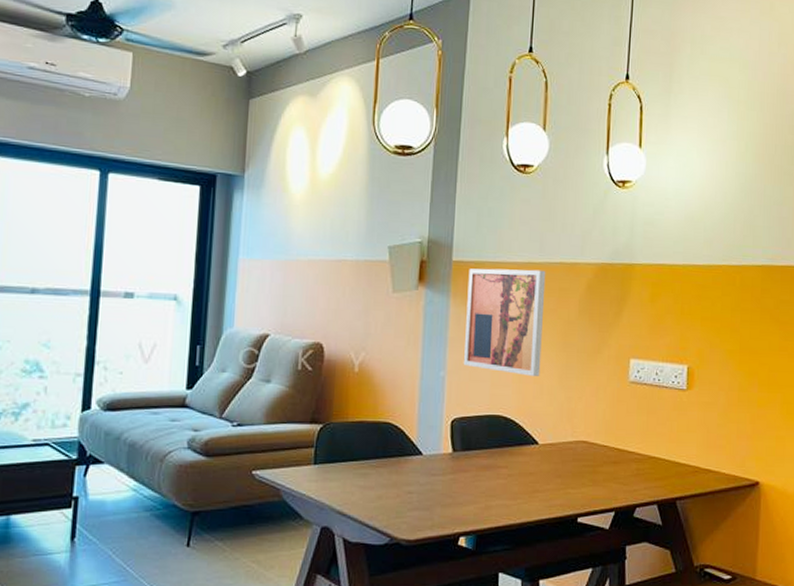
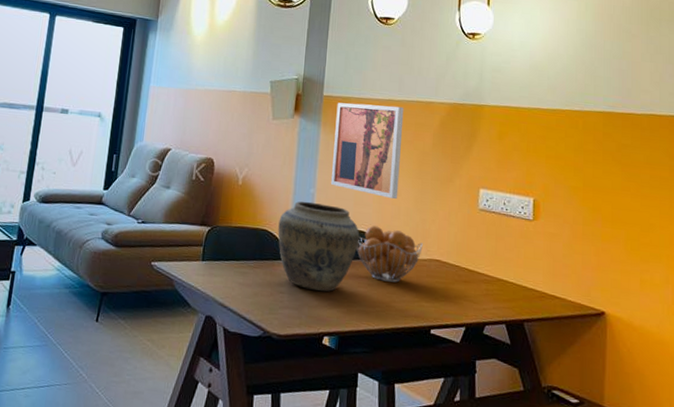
vase: none [403,386,498,488] -> present [278,201,360,292]
fruit basket: none [494,408,568,470] -> present [356,225,423,283]

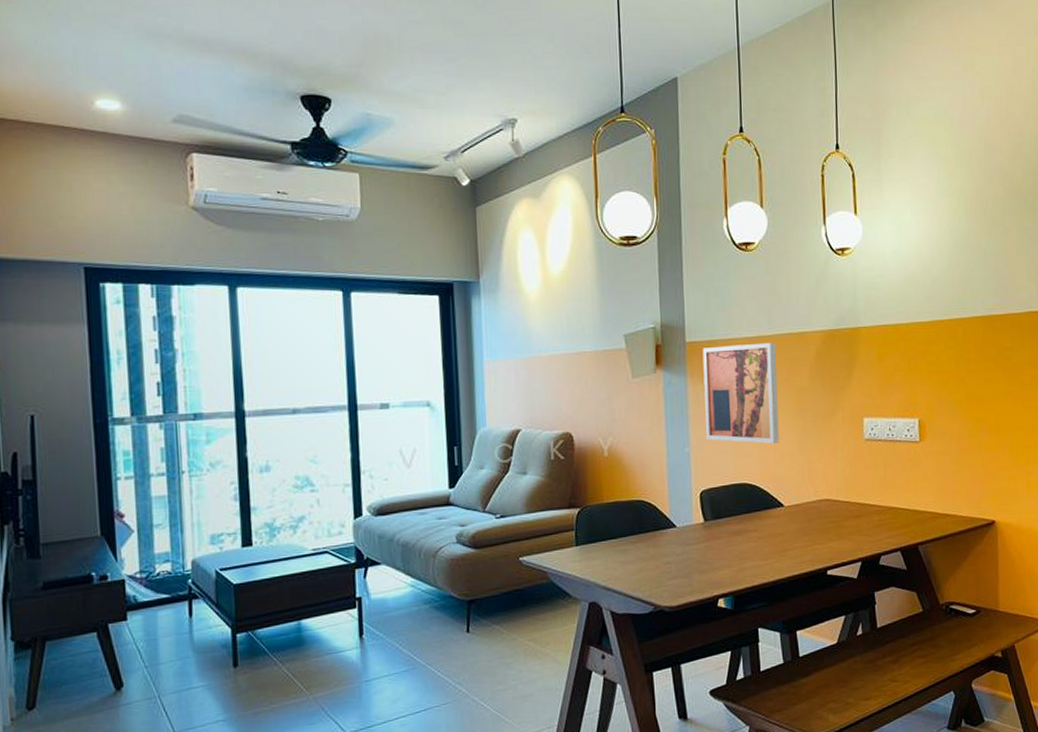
vase: present [278,201,360,292] -> none [655,462,744,555]
fruit basket: present [356,225,423,283] -> none [742,475,811,532]

